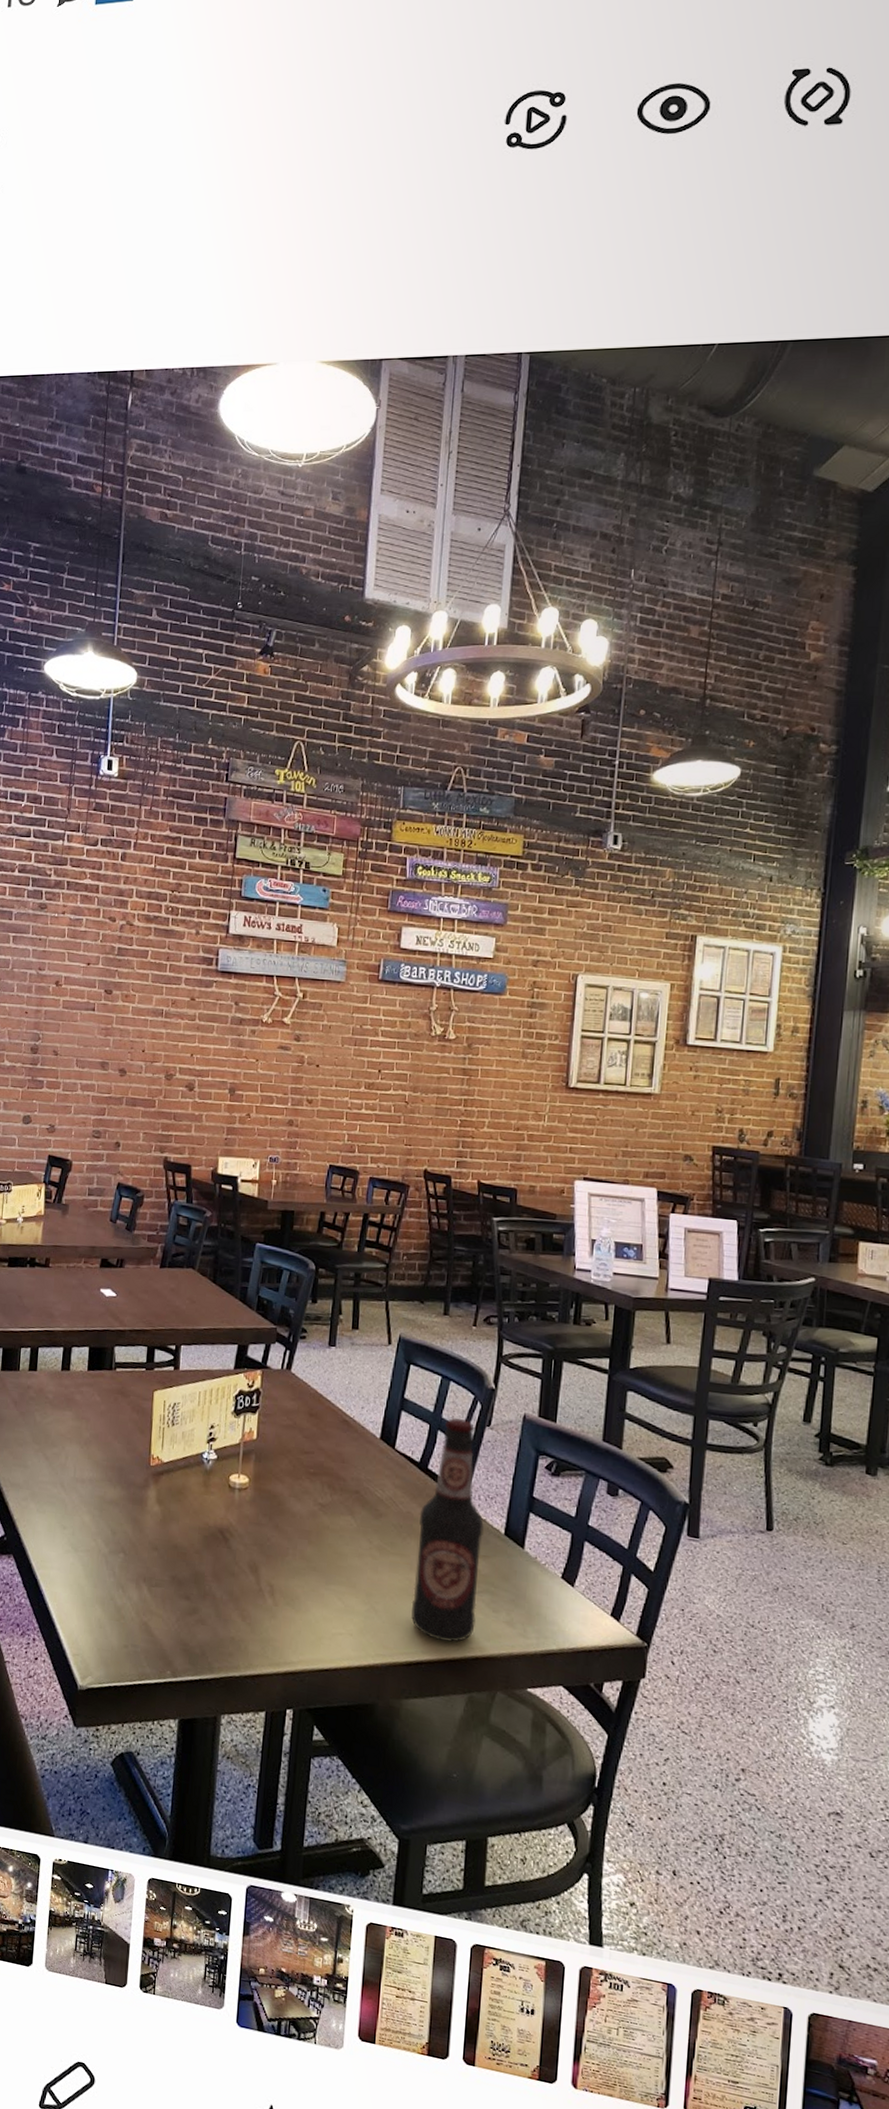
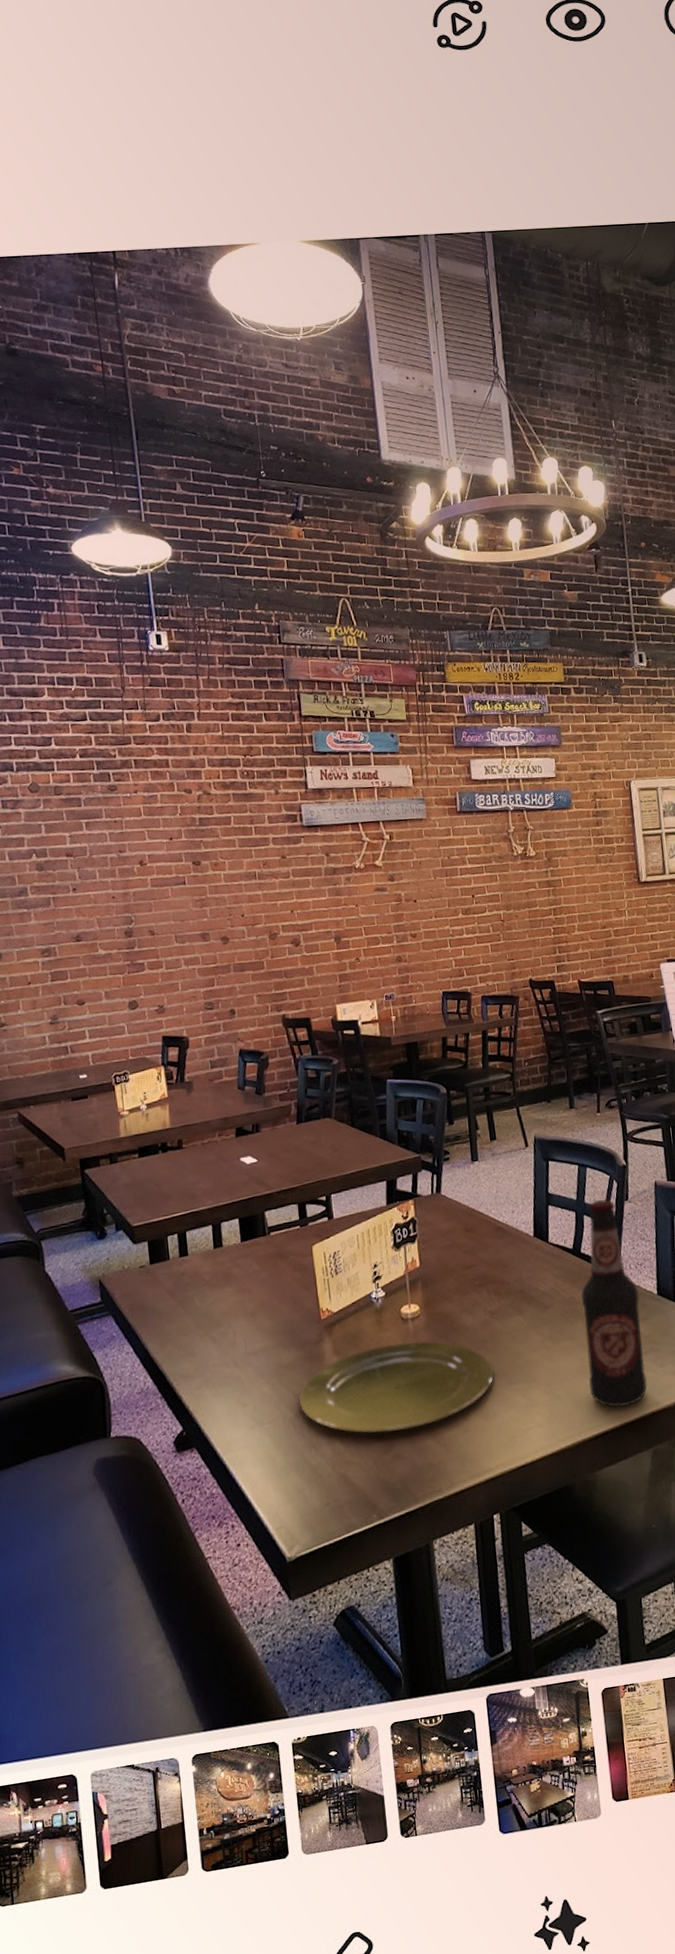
plate: none [115,1507,313,1600] -> present [298,1341,494,1433]

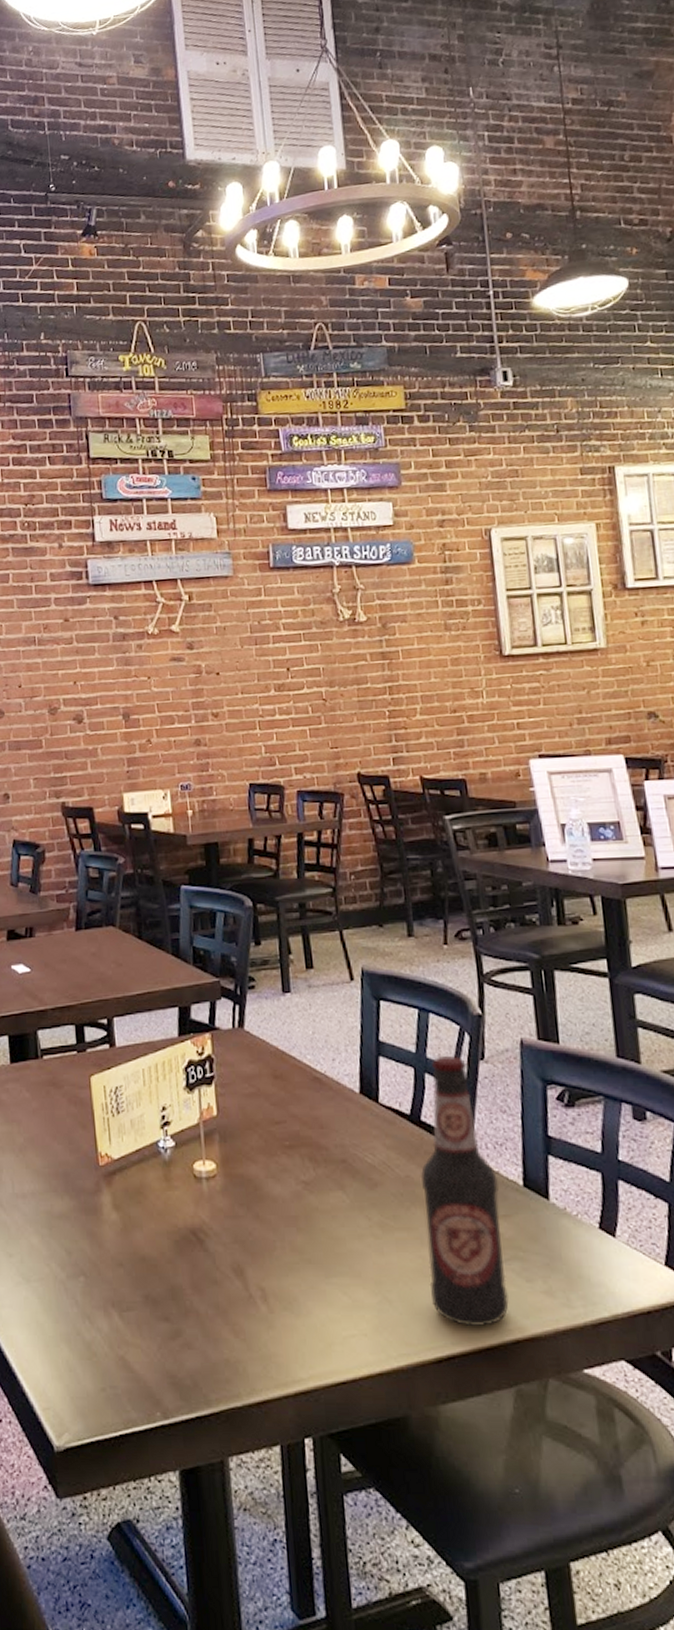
plate: present [298,1341,494,1433] -> none [71,1207,307,1315]

